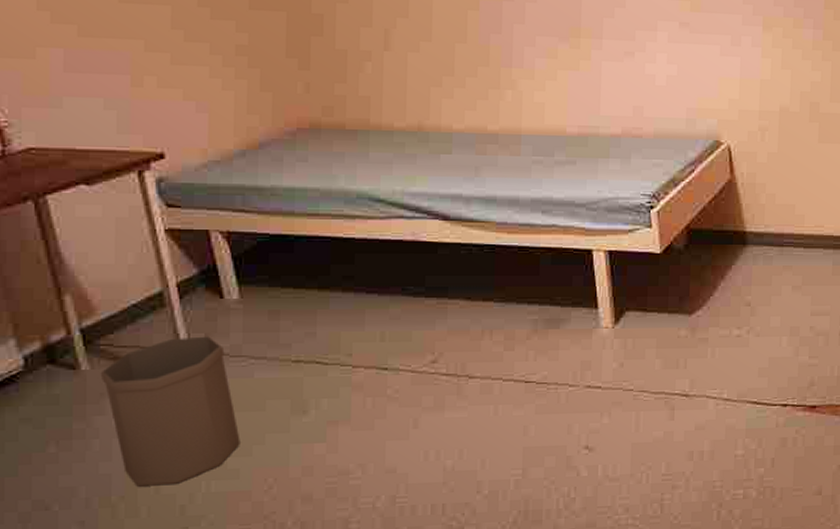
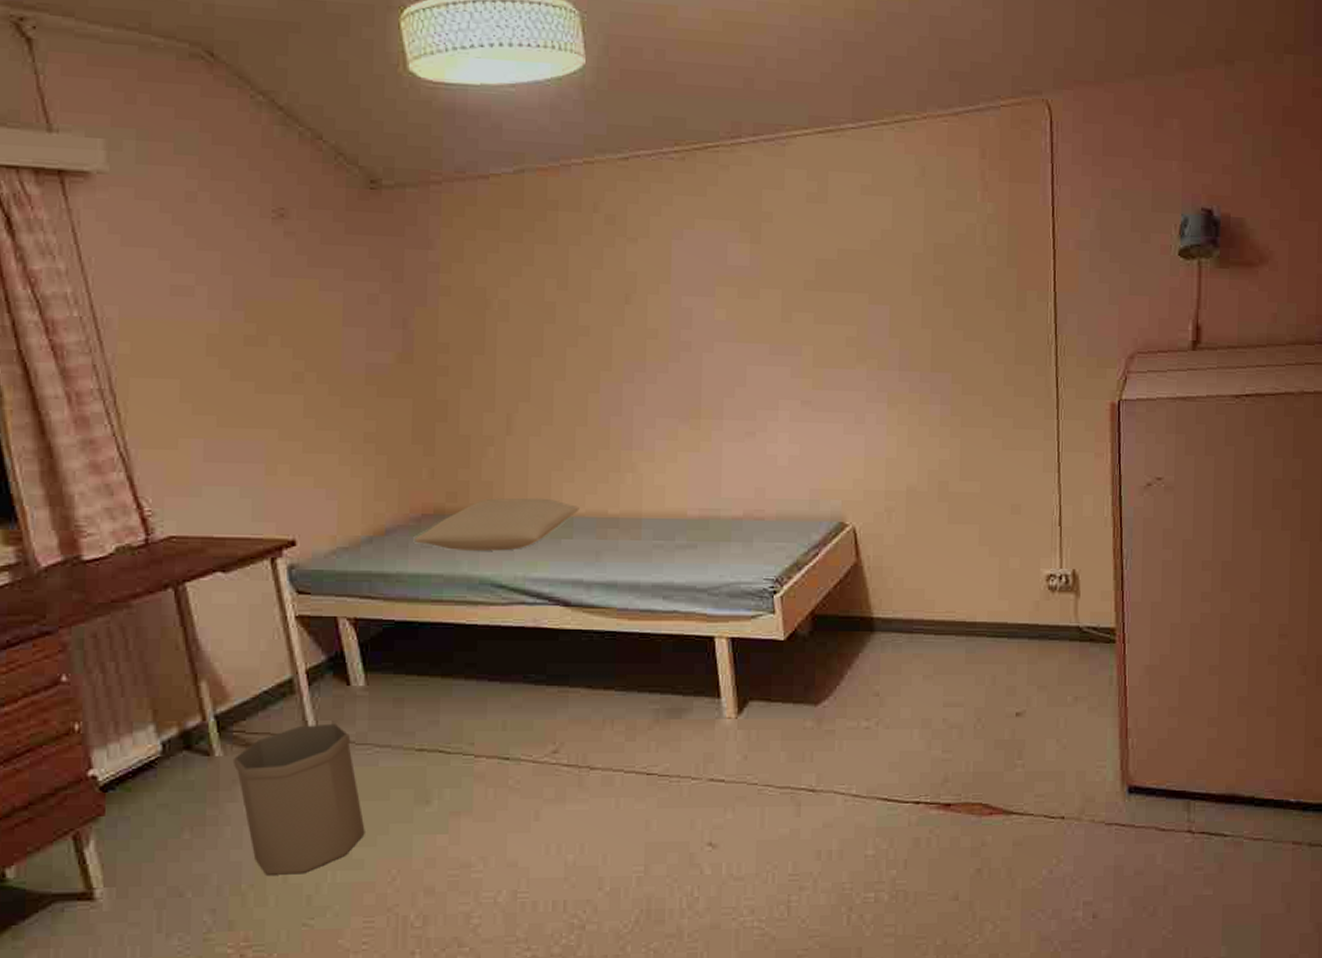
pillow: none [288,113,459,165] -> present [413,497,580,551]

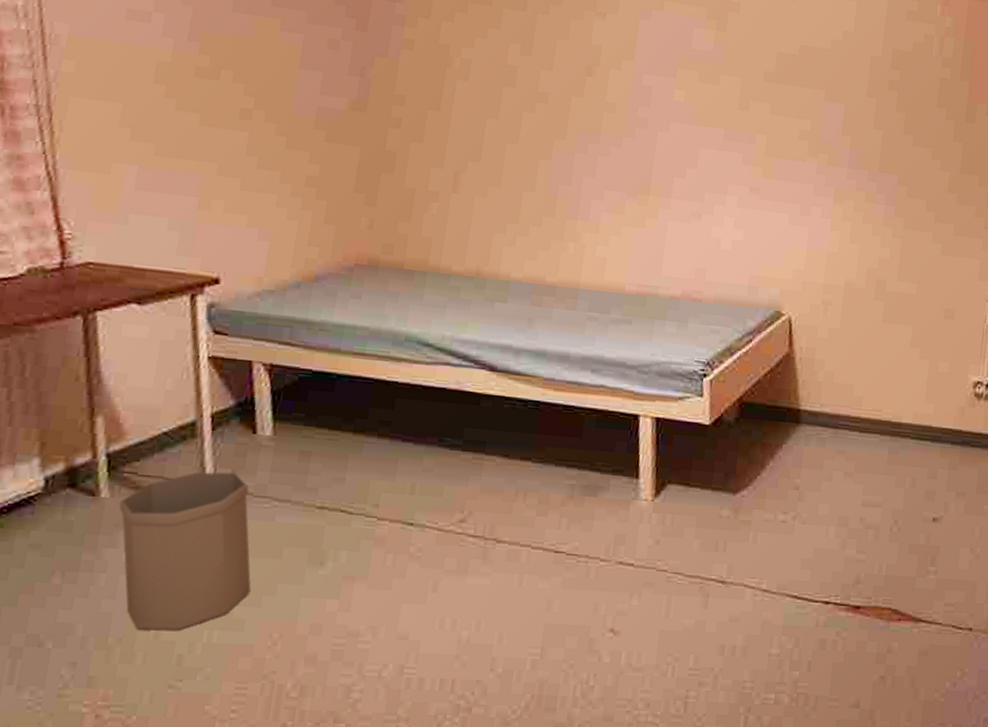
pillow: present [413,497,580,551] -> none [343,255,518,309]

